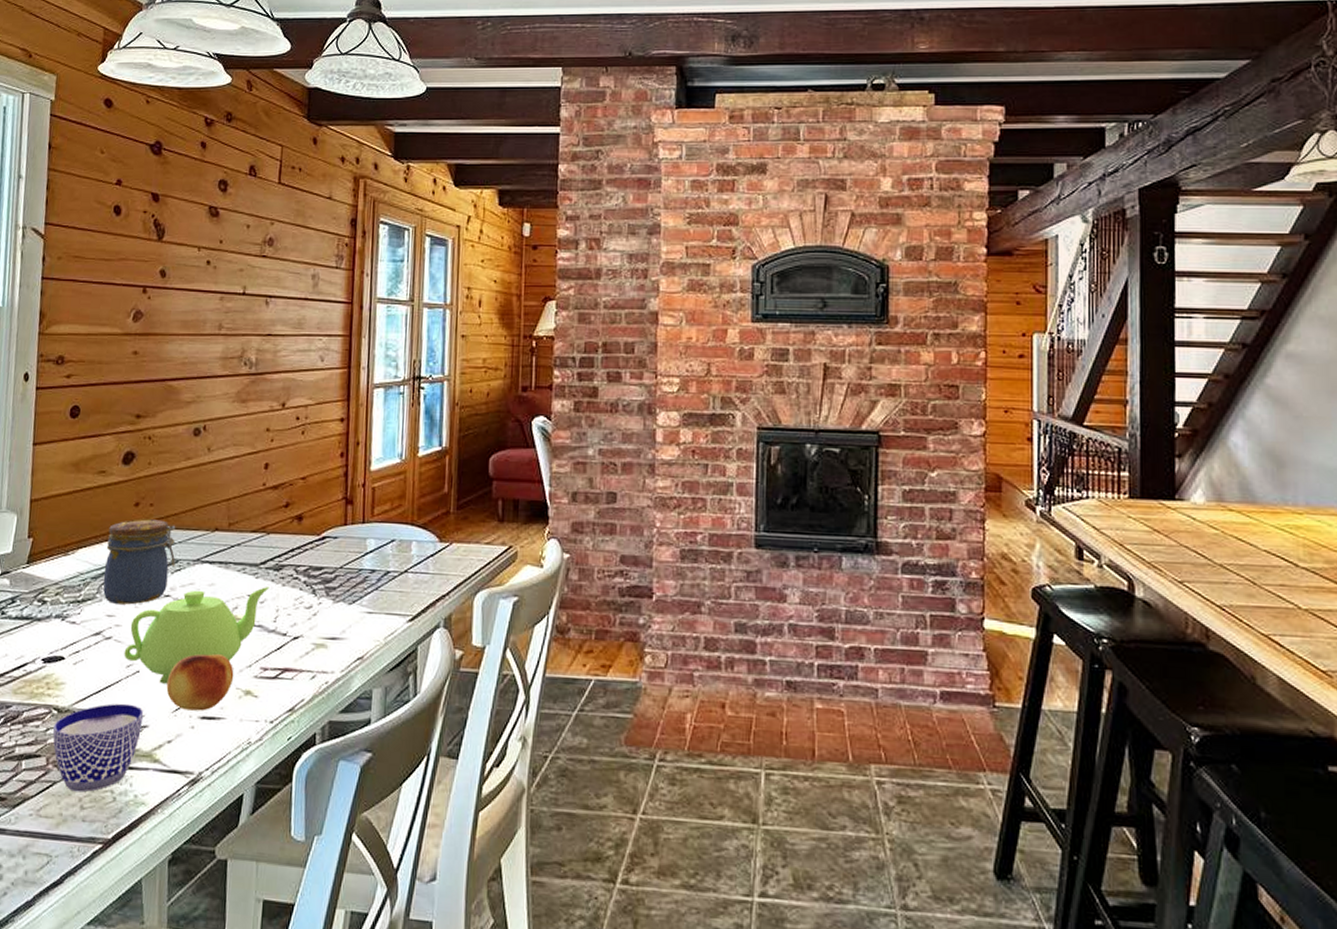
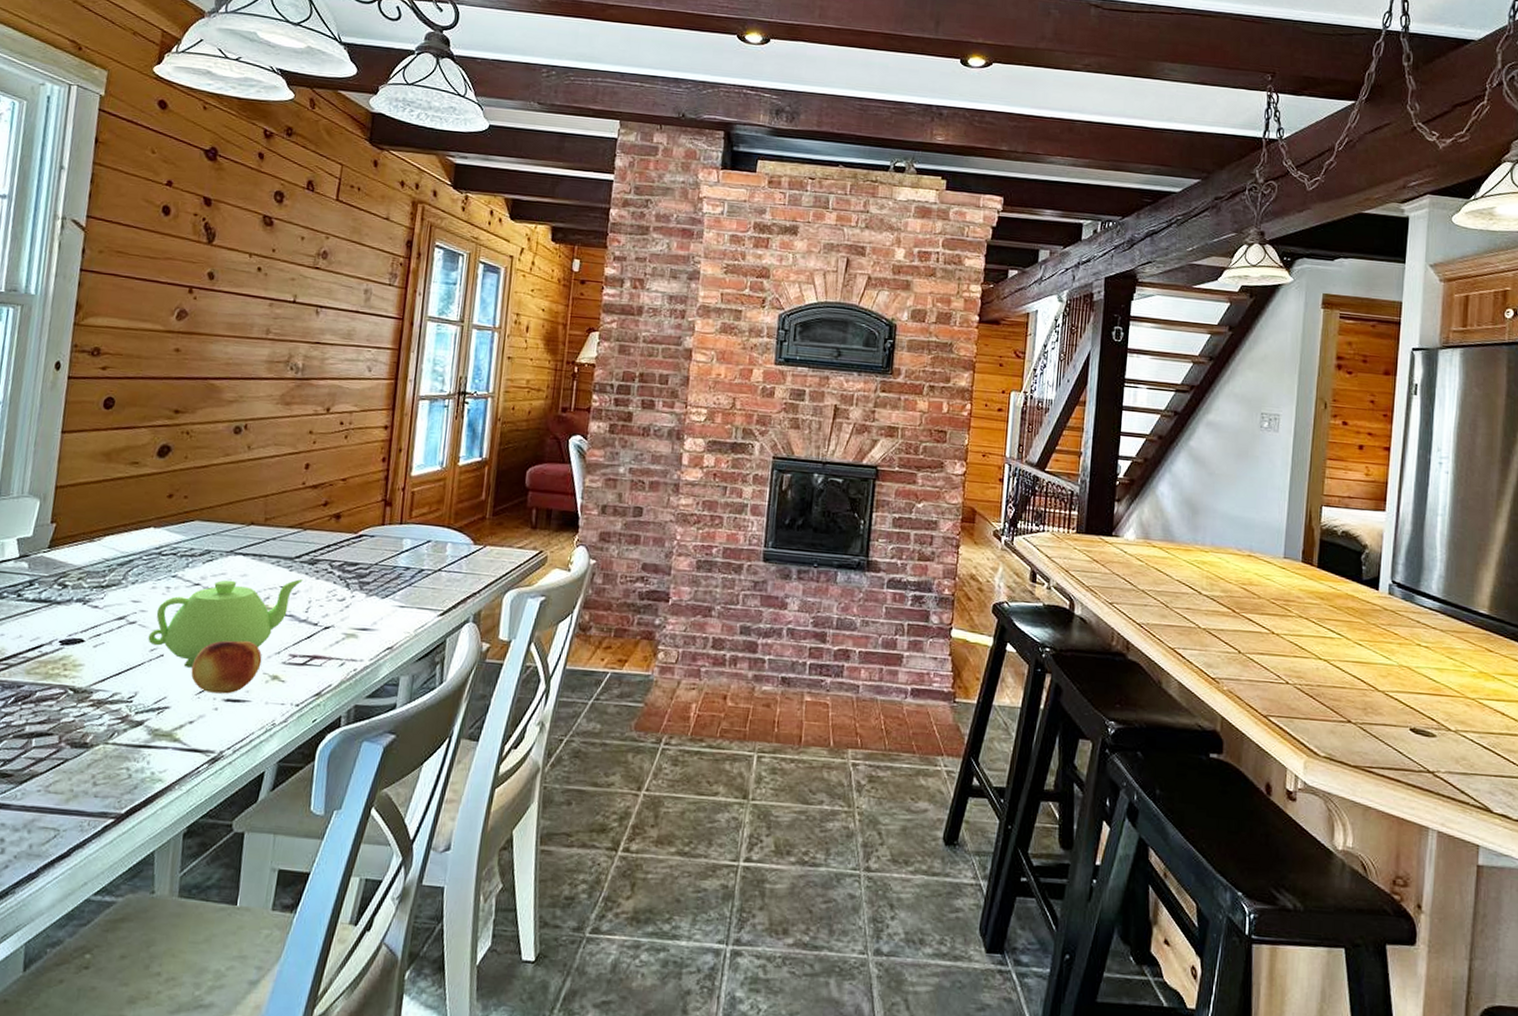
cup: present [53,703,144,792] -> none [67,685,166,770]
jar: present [103,519,176,605] -> none [129,510,210,592]

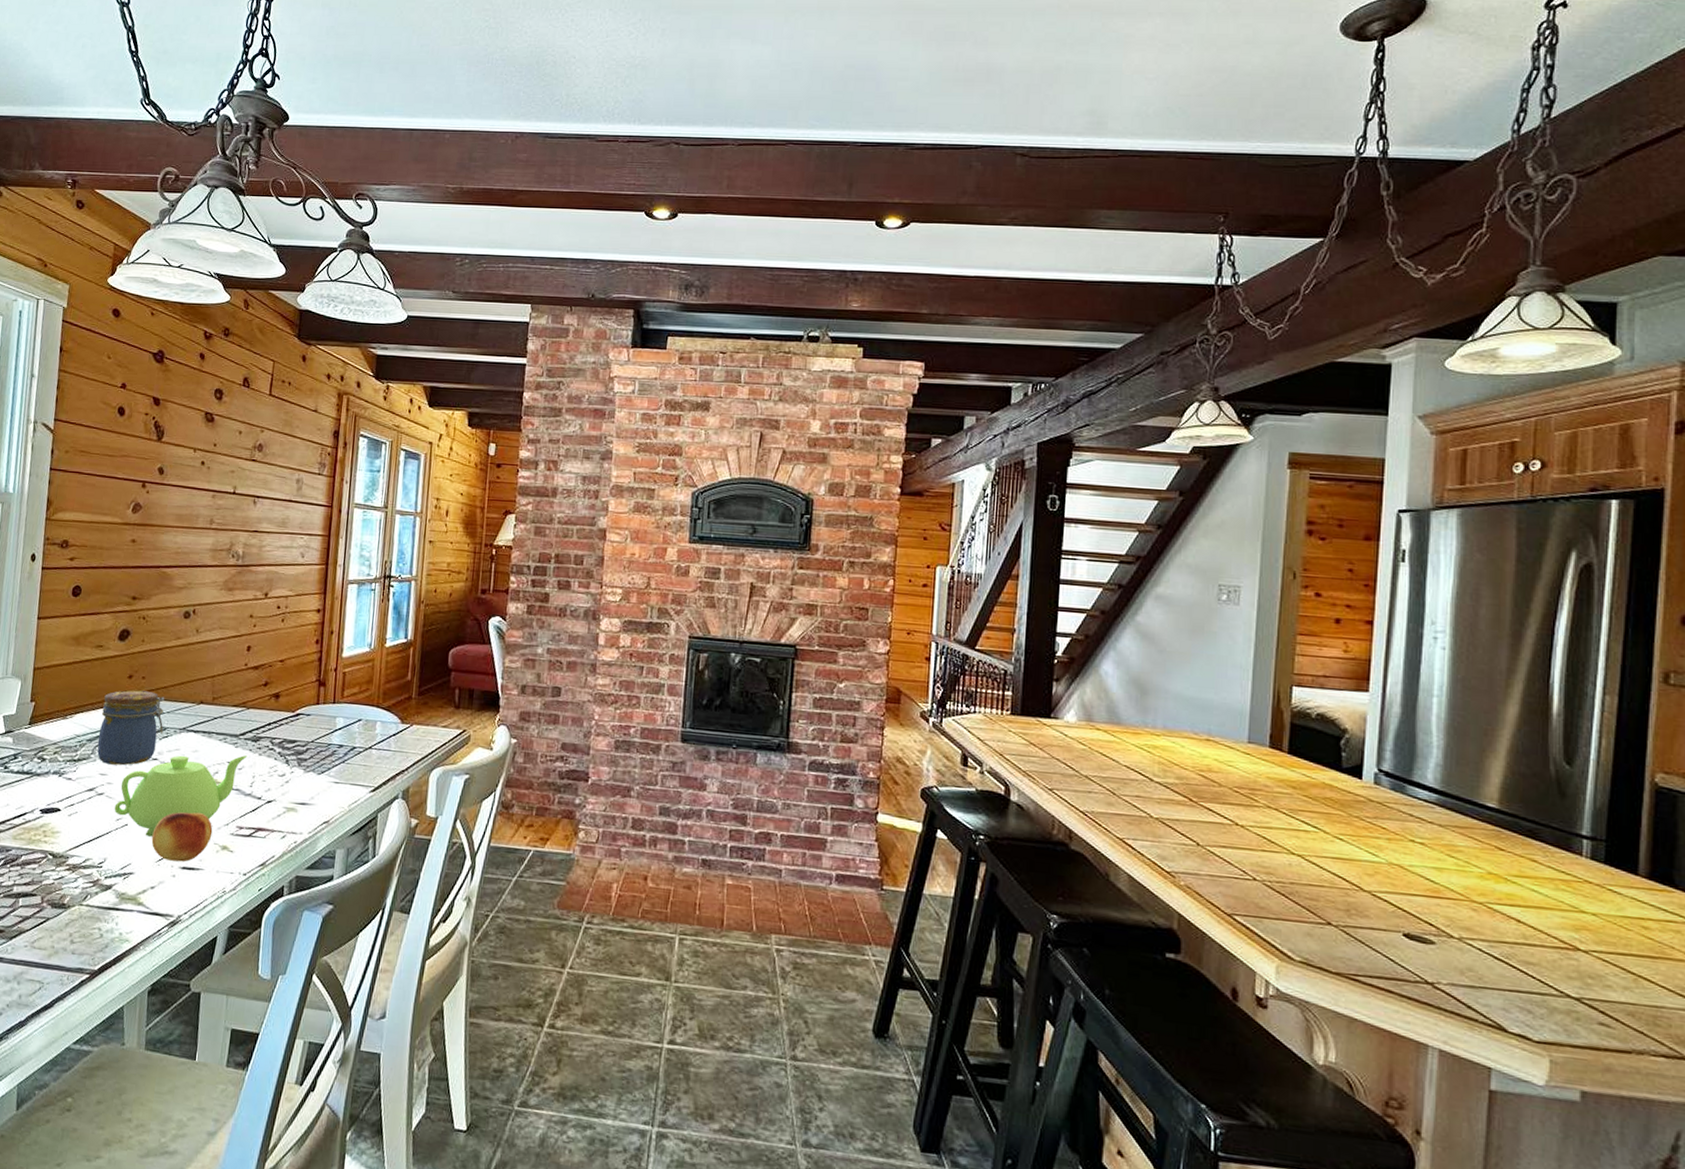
jar: none [129,510,210,592] -> present [97,689,165,766]

